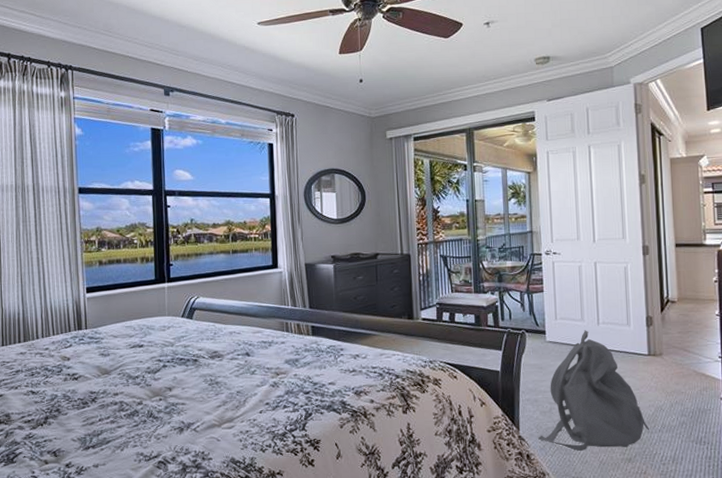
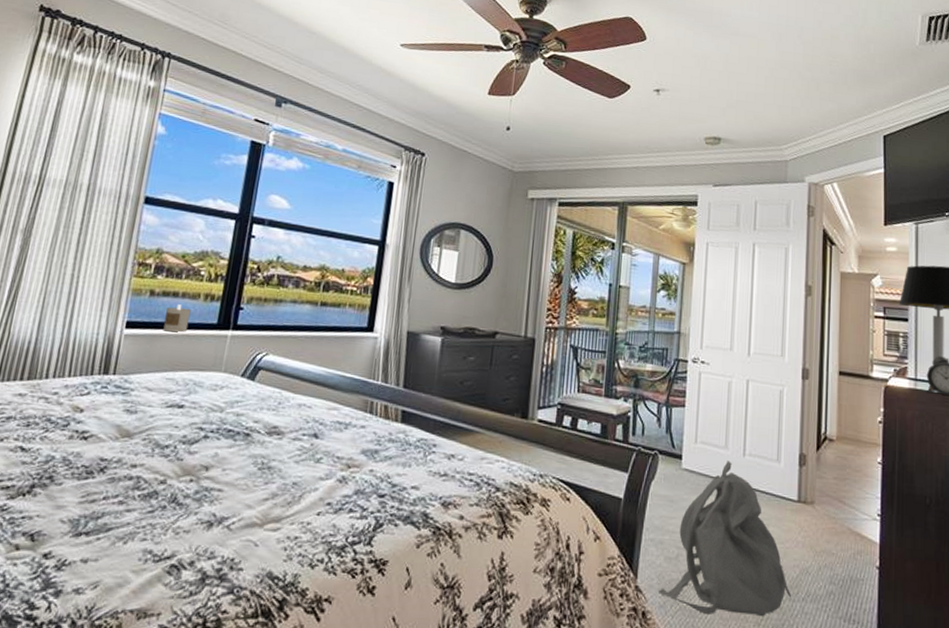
candle: none [113,269,134,291] -> present [163,304,191,333]

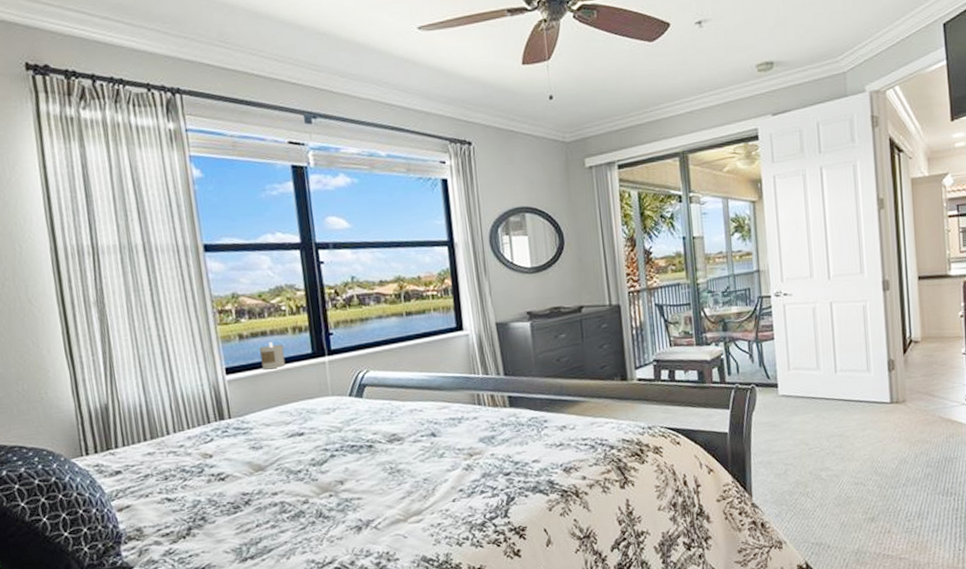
backpack: present [659,460,792,617] -> none [773,380,894,515]

